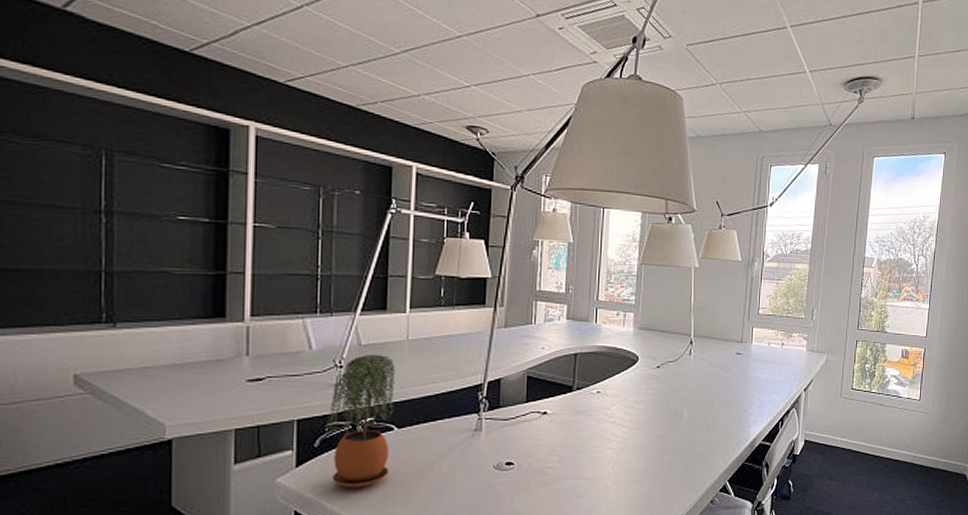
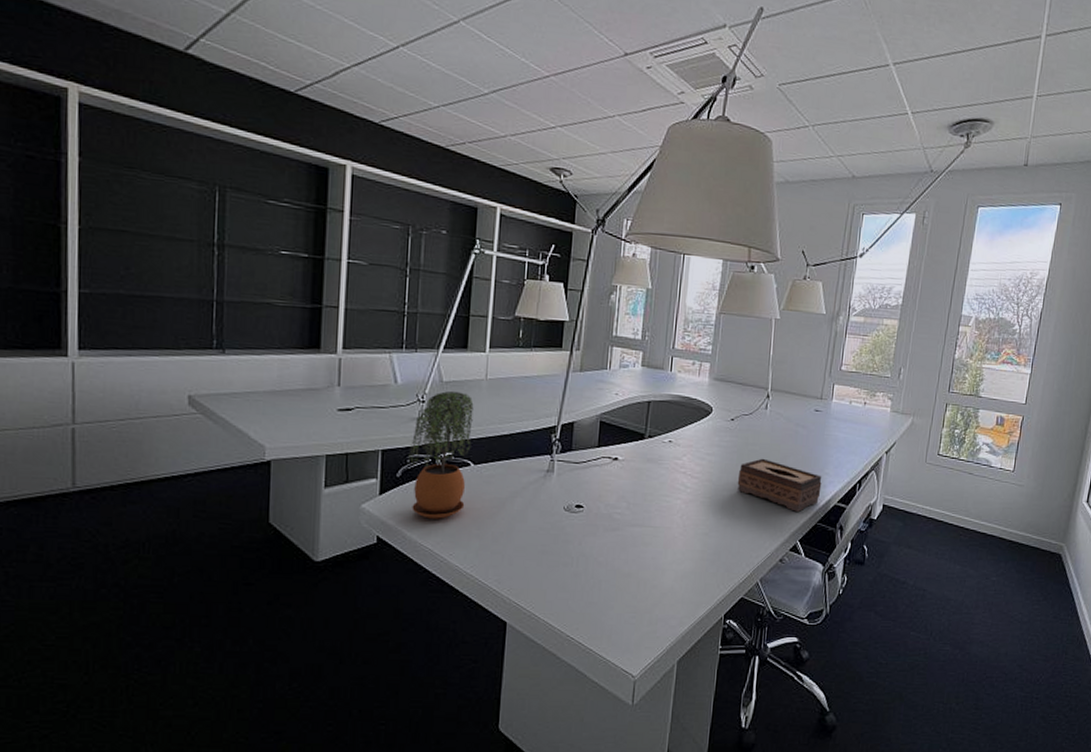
tissue box: none [666,403,747,453] -> present [737,458,822,512]

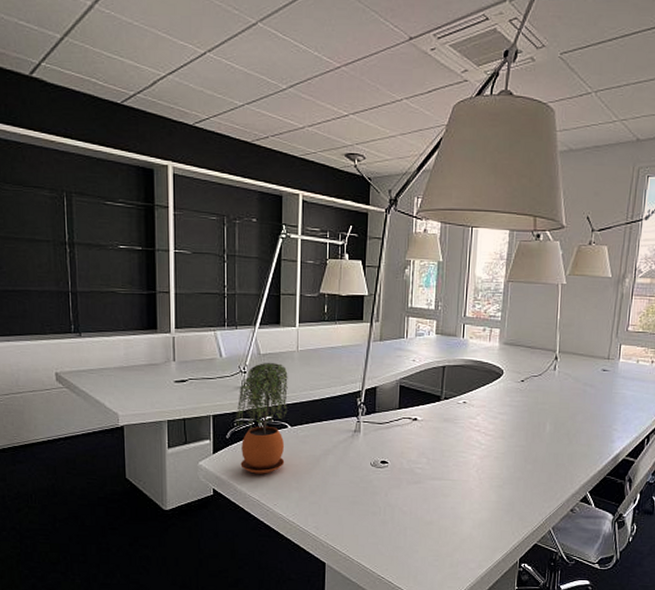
tissue box: present [737,458,822,512] -> none [528,416,611,465]

